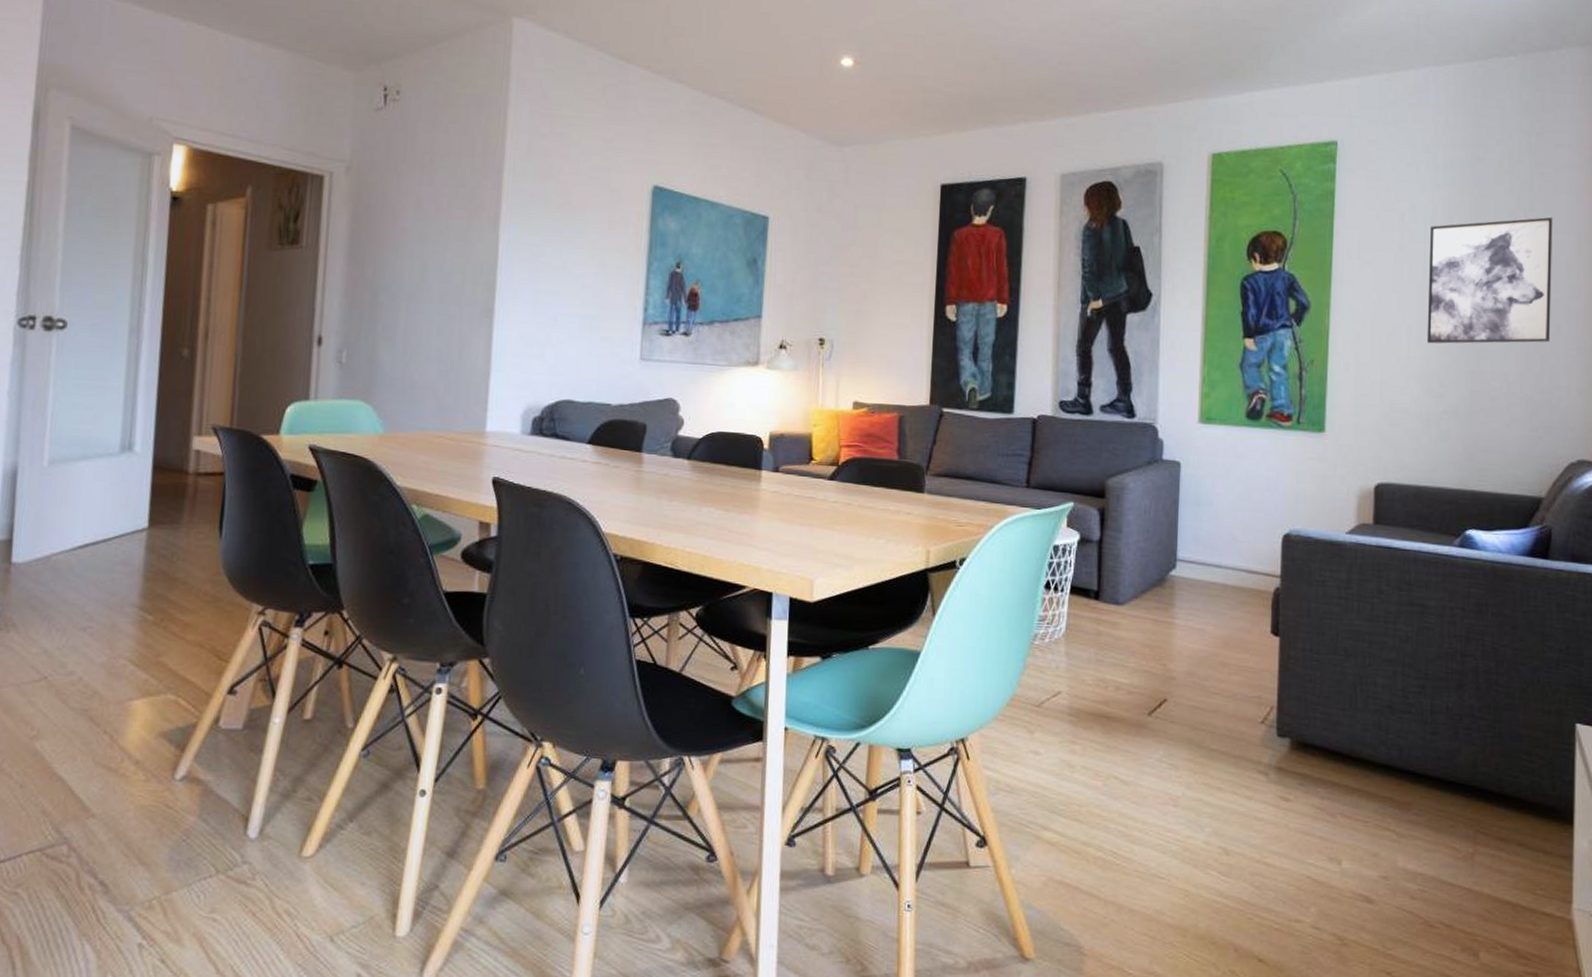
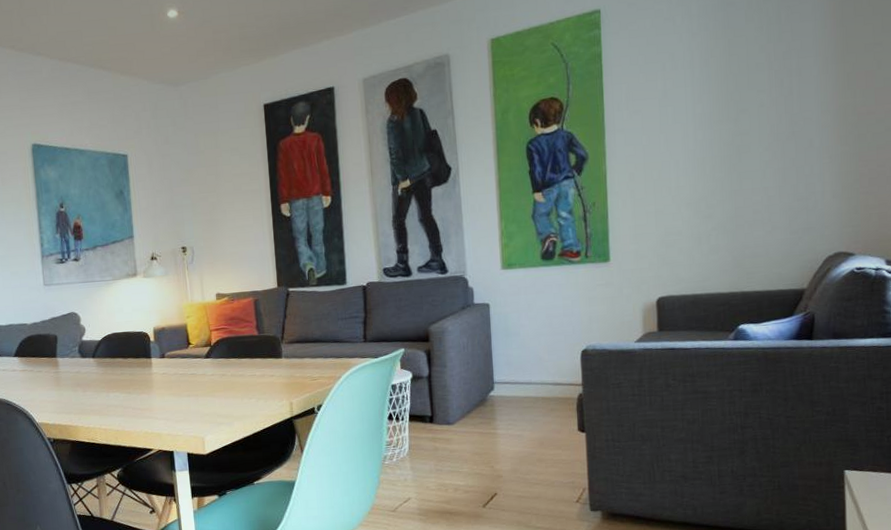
wall art: present [1426,216,1553,344] -> none [690,44,804,173]

